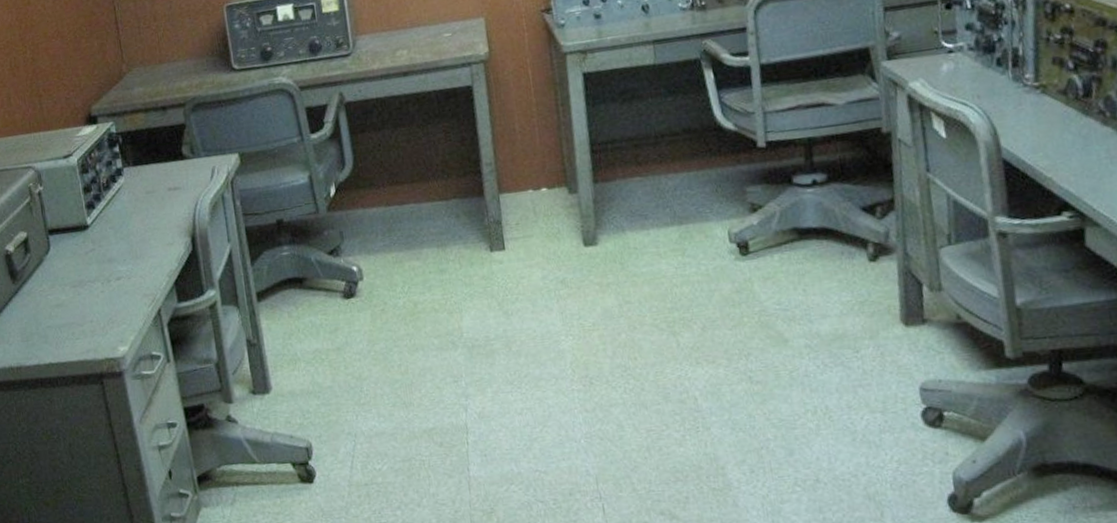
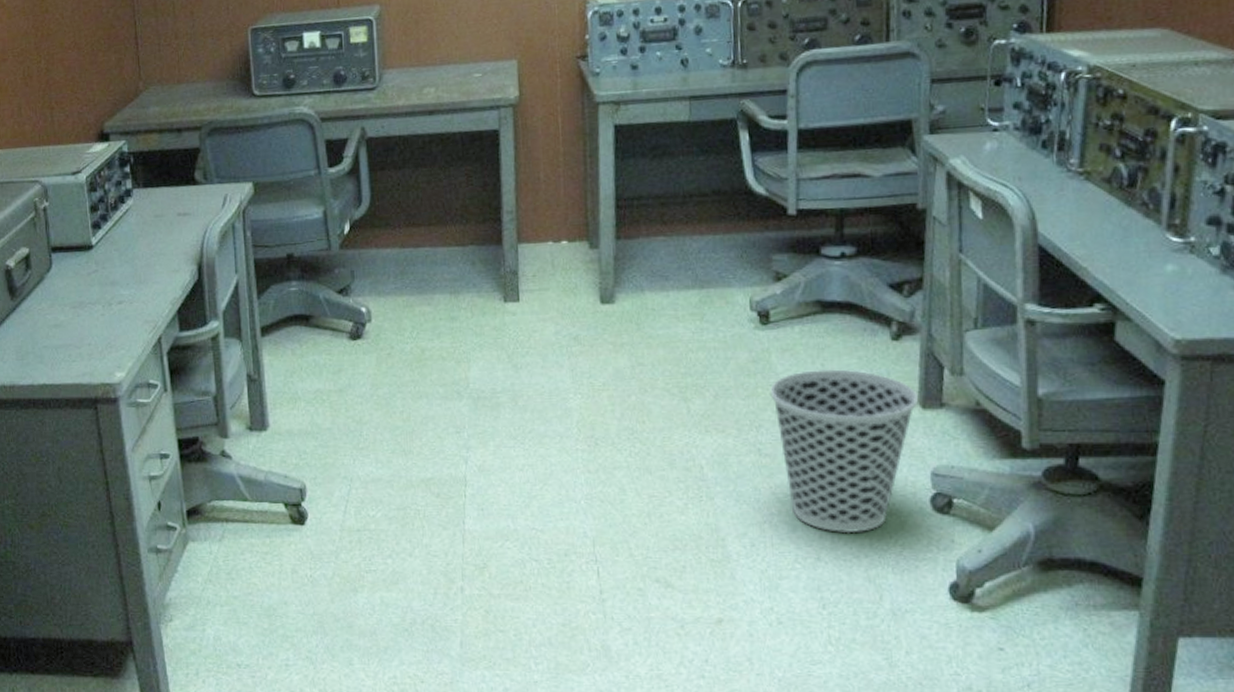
wastebasket: none [755,292,901,454] -> present [770,369,918,534]

